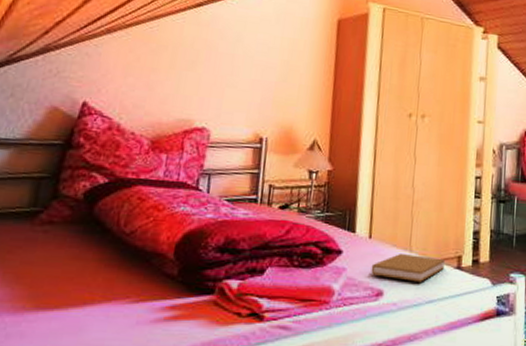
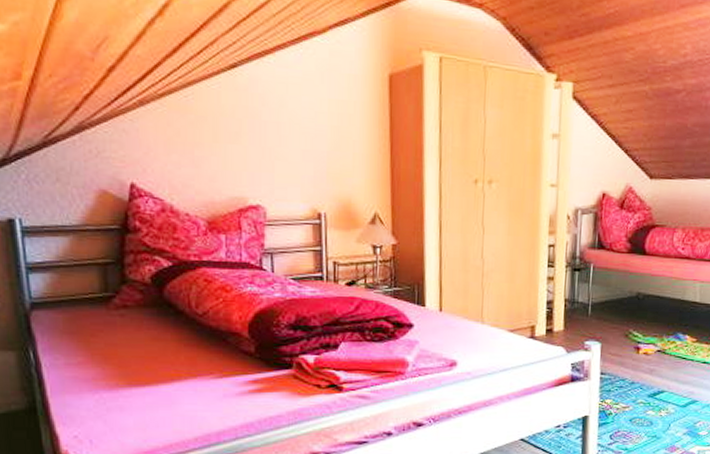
book: present [371,254,445,282] -> none [443,326,518,352]

